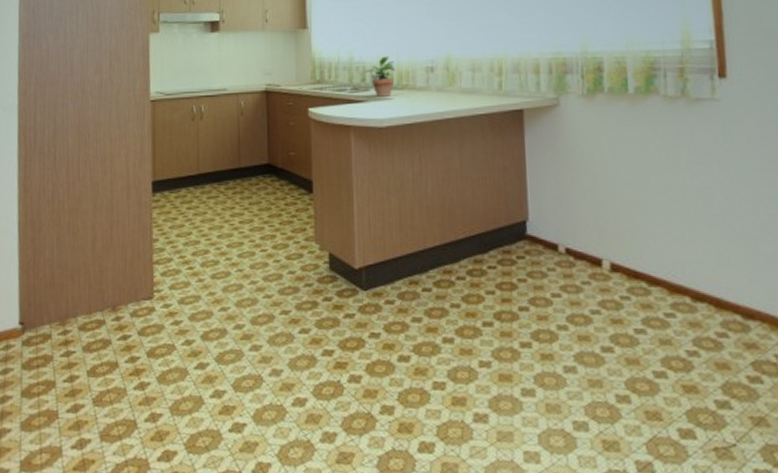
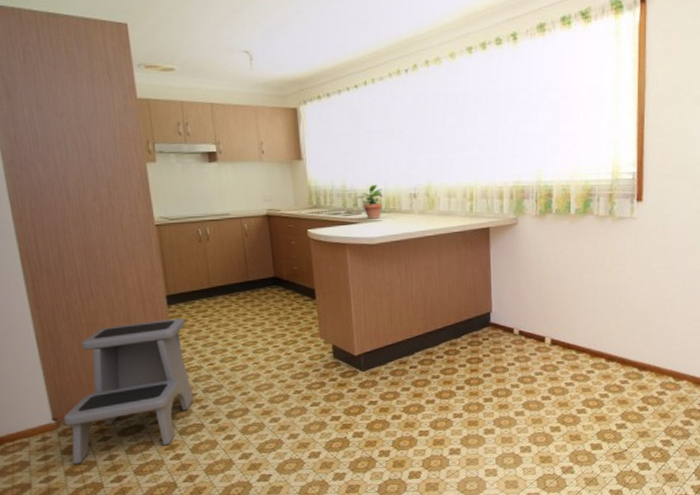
step stool: none [30,208,168,384] -> present [63,318,194,465]

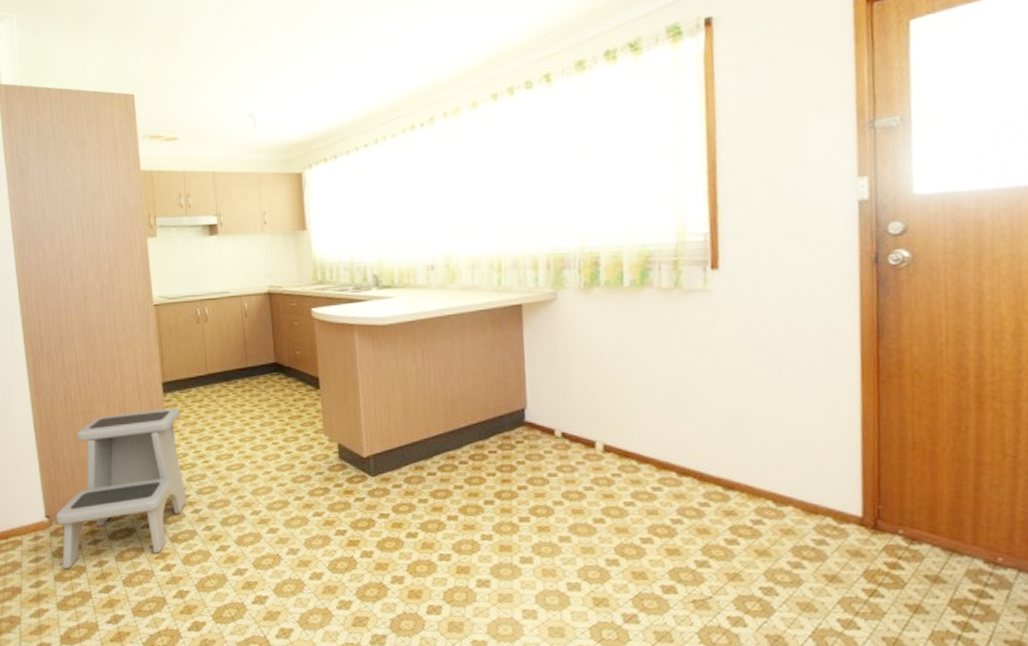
potted plant: present [356,184,383,219] -> none [365,255,396,296]

